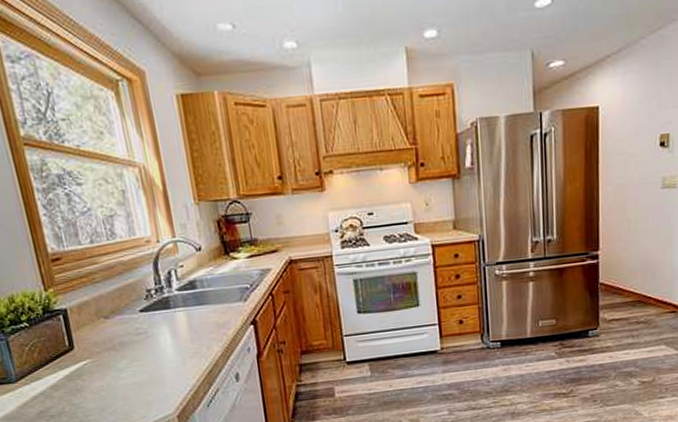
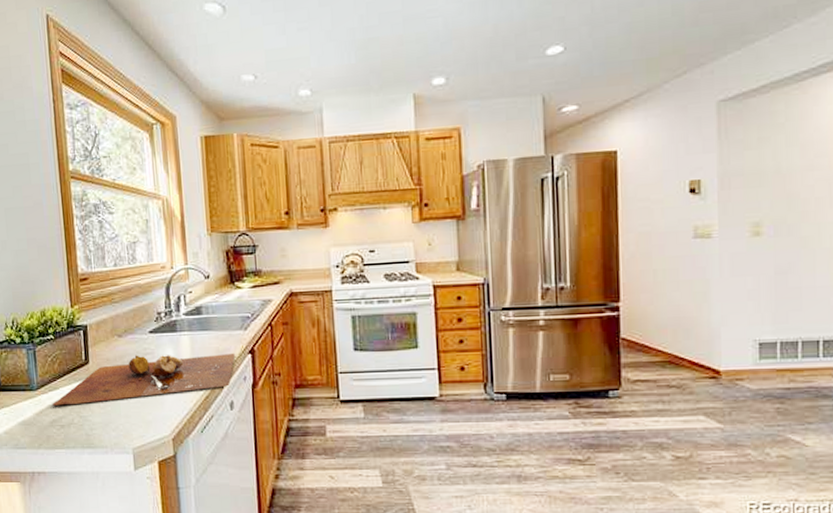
cutting board: none [37,325,236,397] -> present [52,352,235,406]

